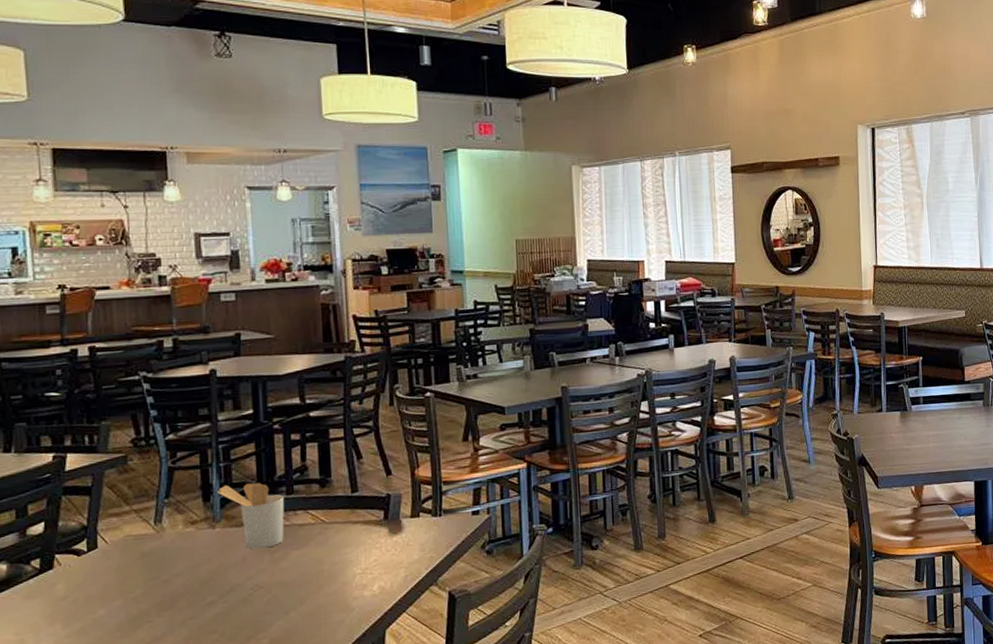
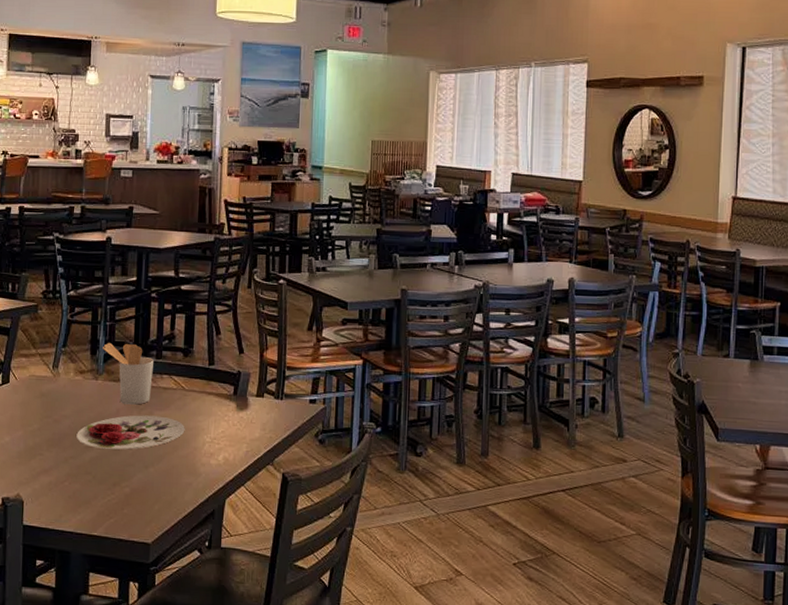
plate: none [194,555,330,603] -> present [76,415,185,450]

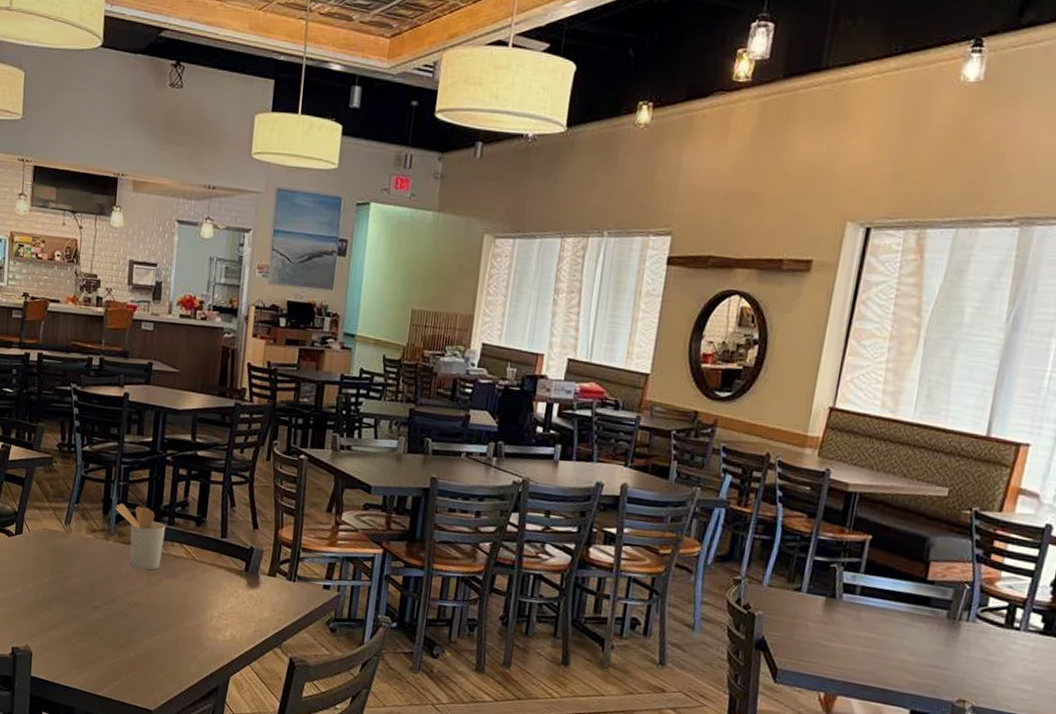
plate: present [76,415,185,450] -> none [85,580,194,615]

